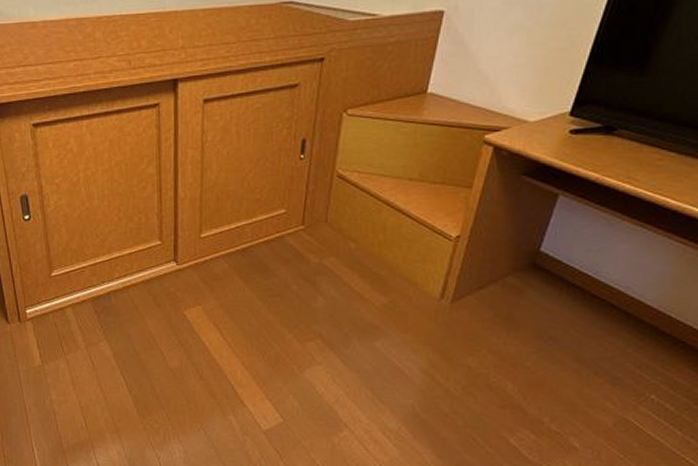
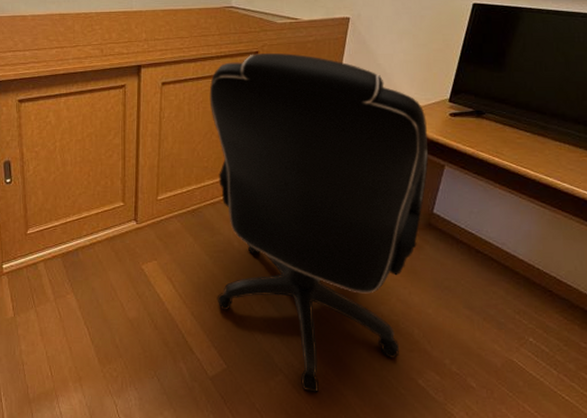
office chair: none [262,59,539,450] -> present [209,53,429,393]

